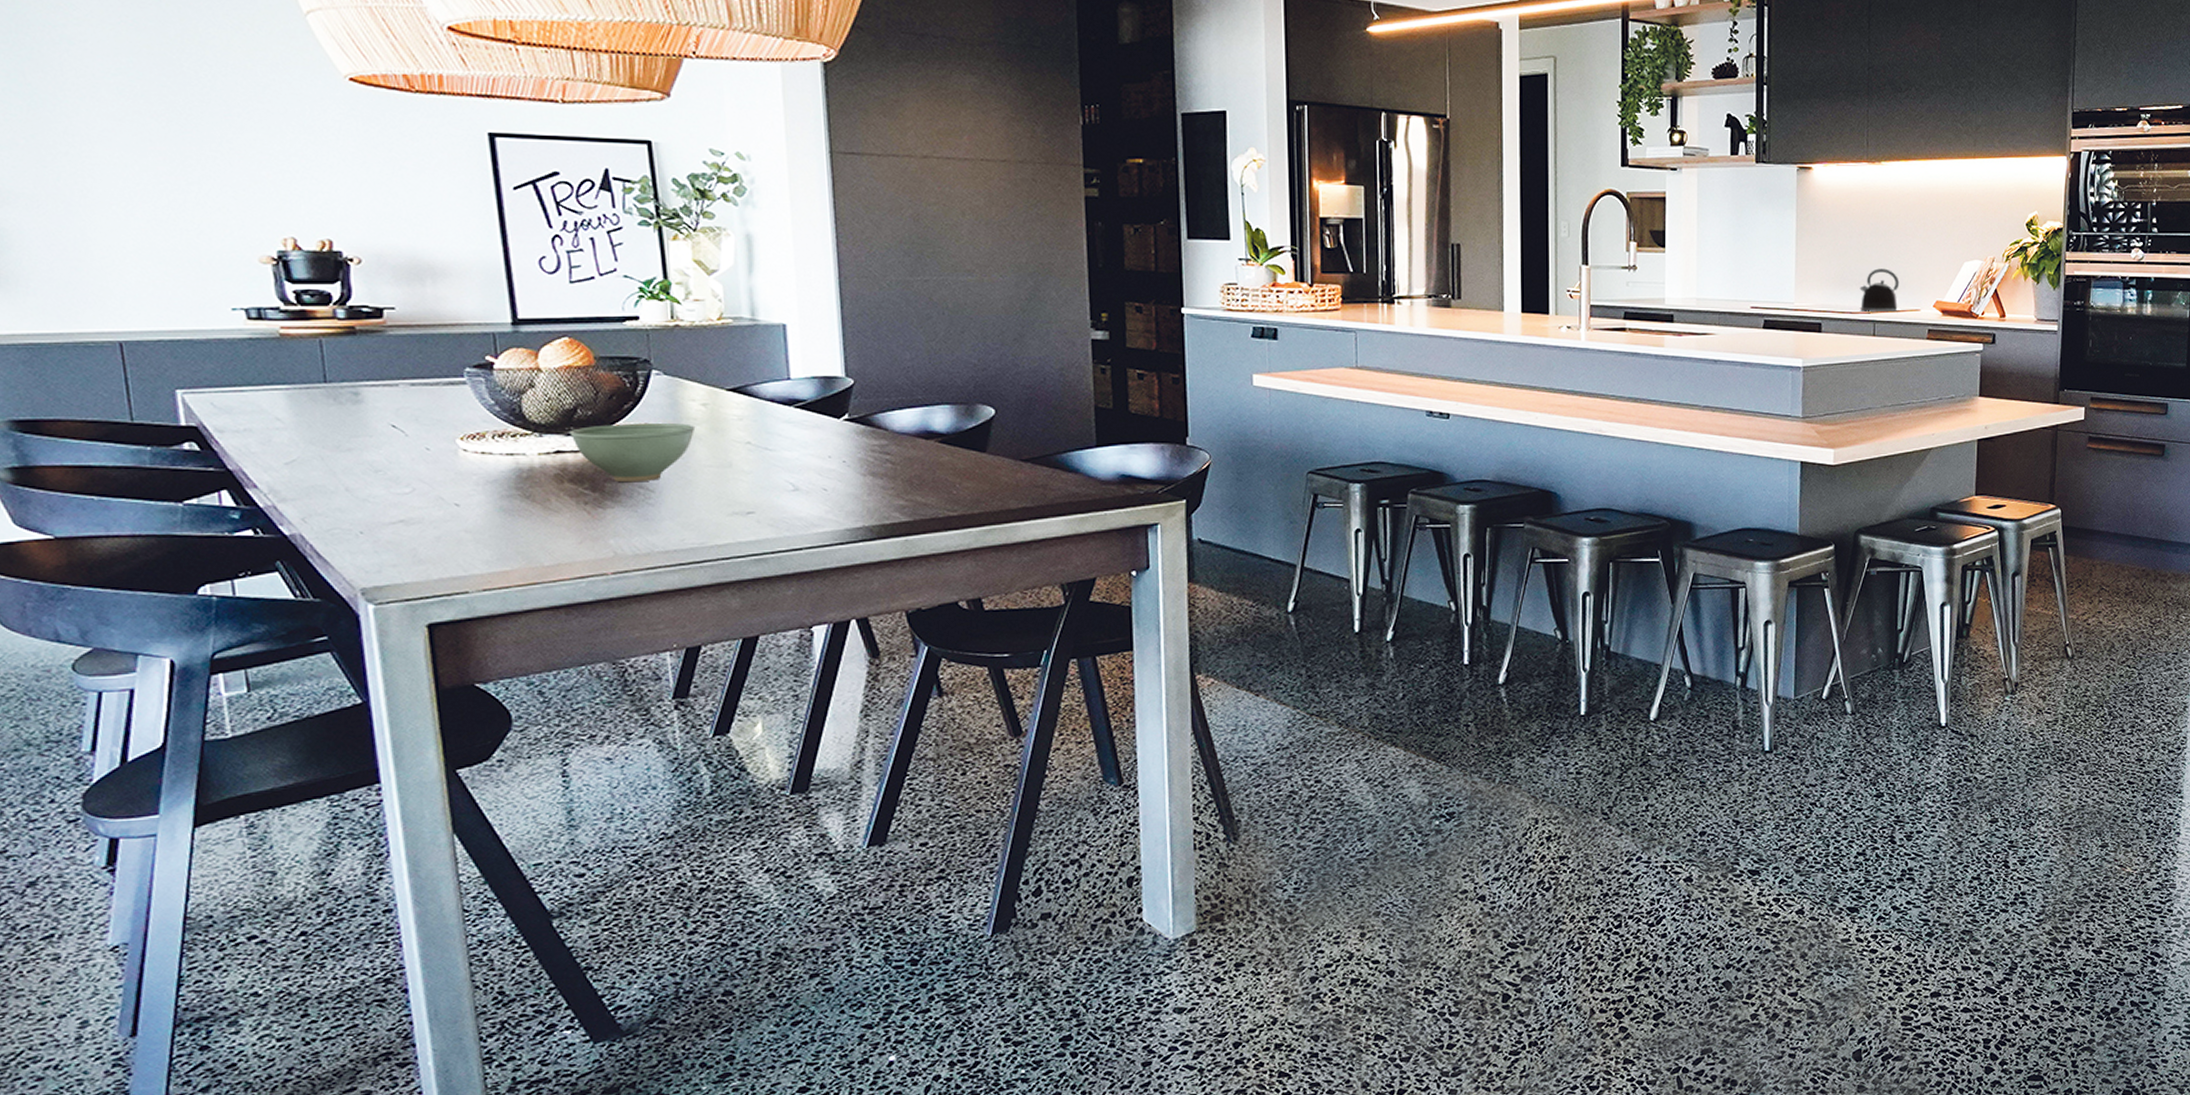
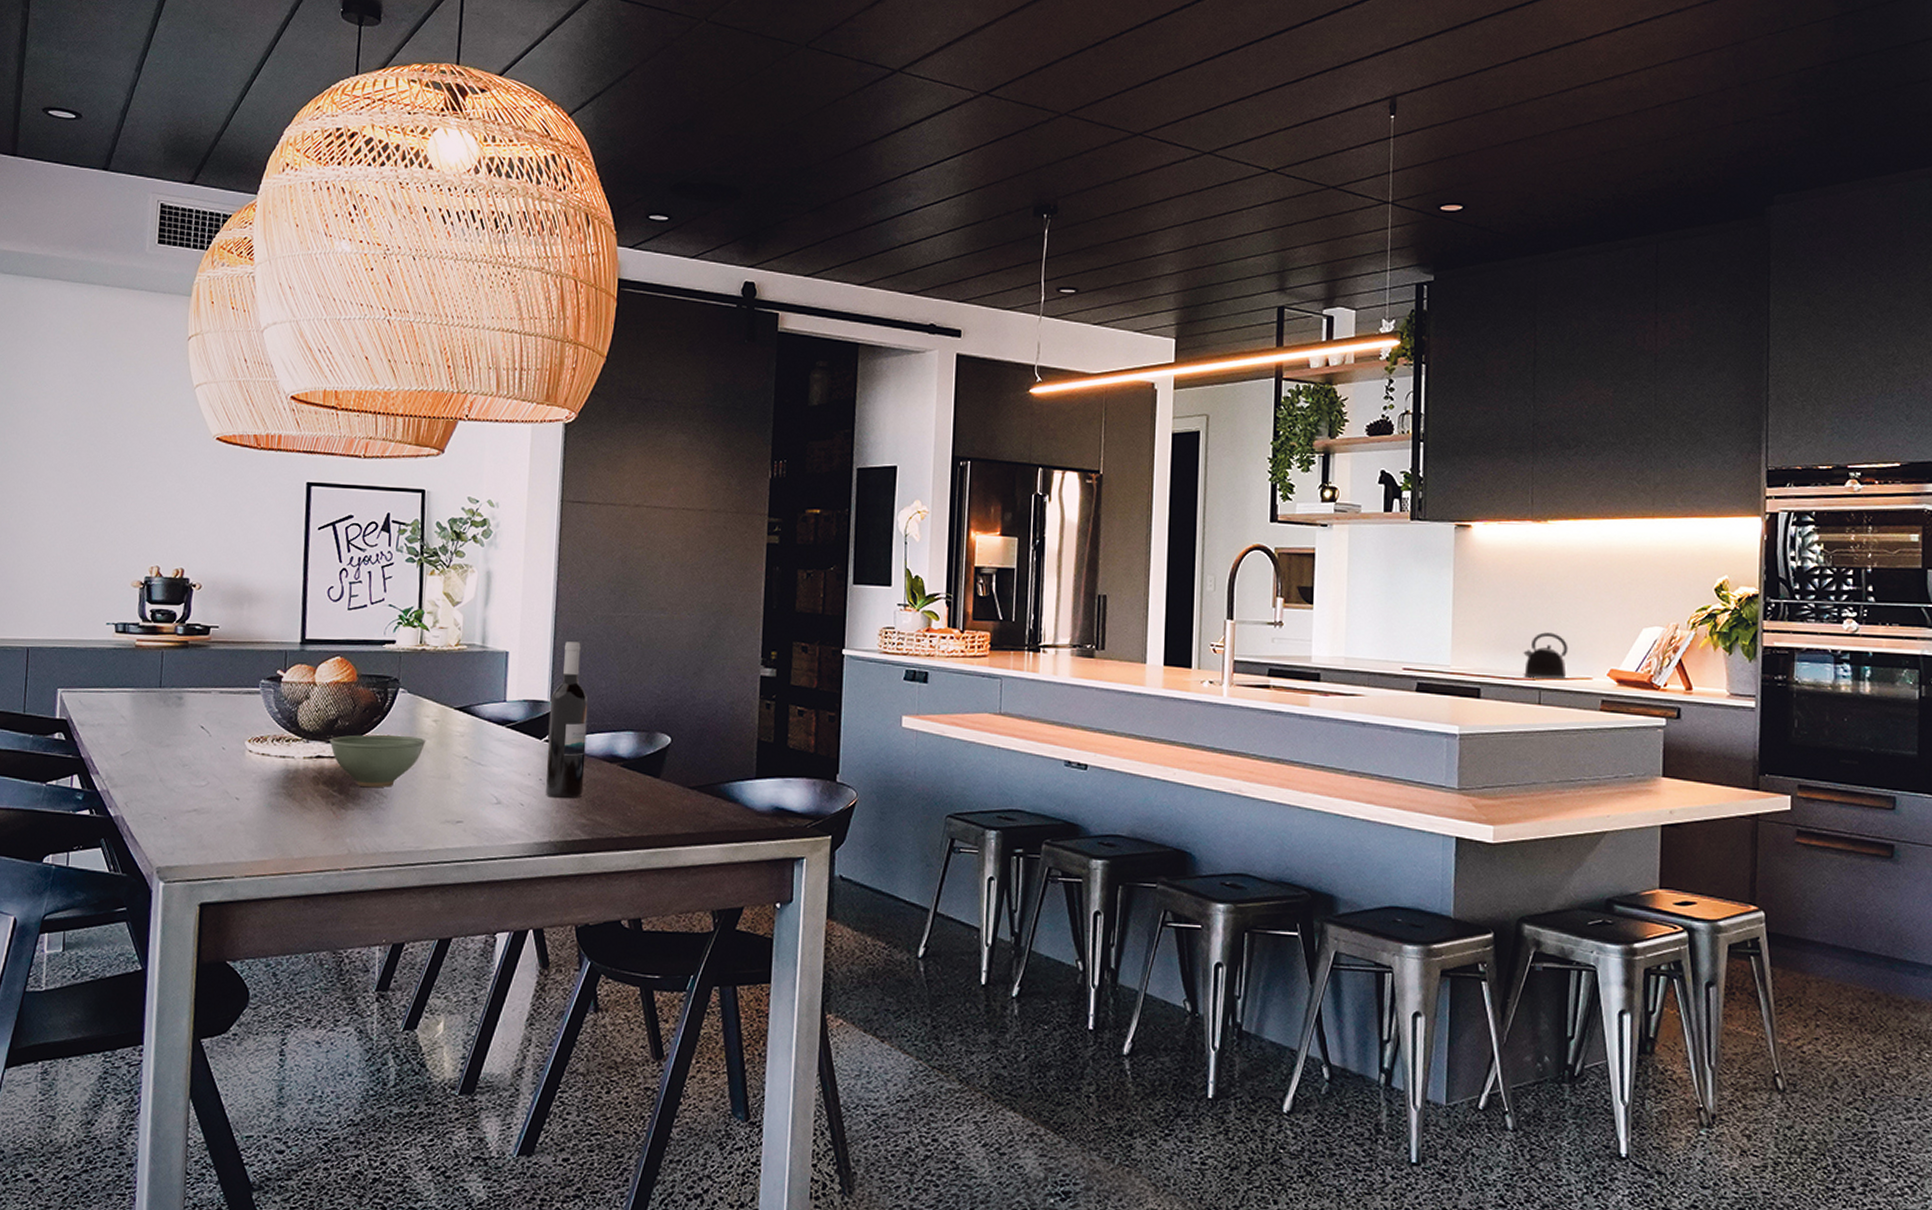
wine bottle: none [845,310,898,481] -> present [545,641,589,799]

